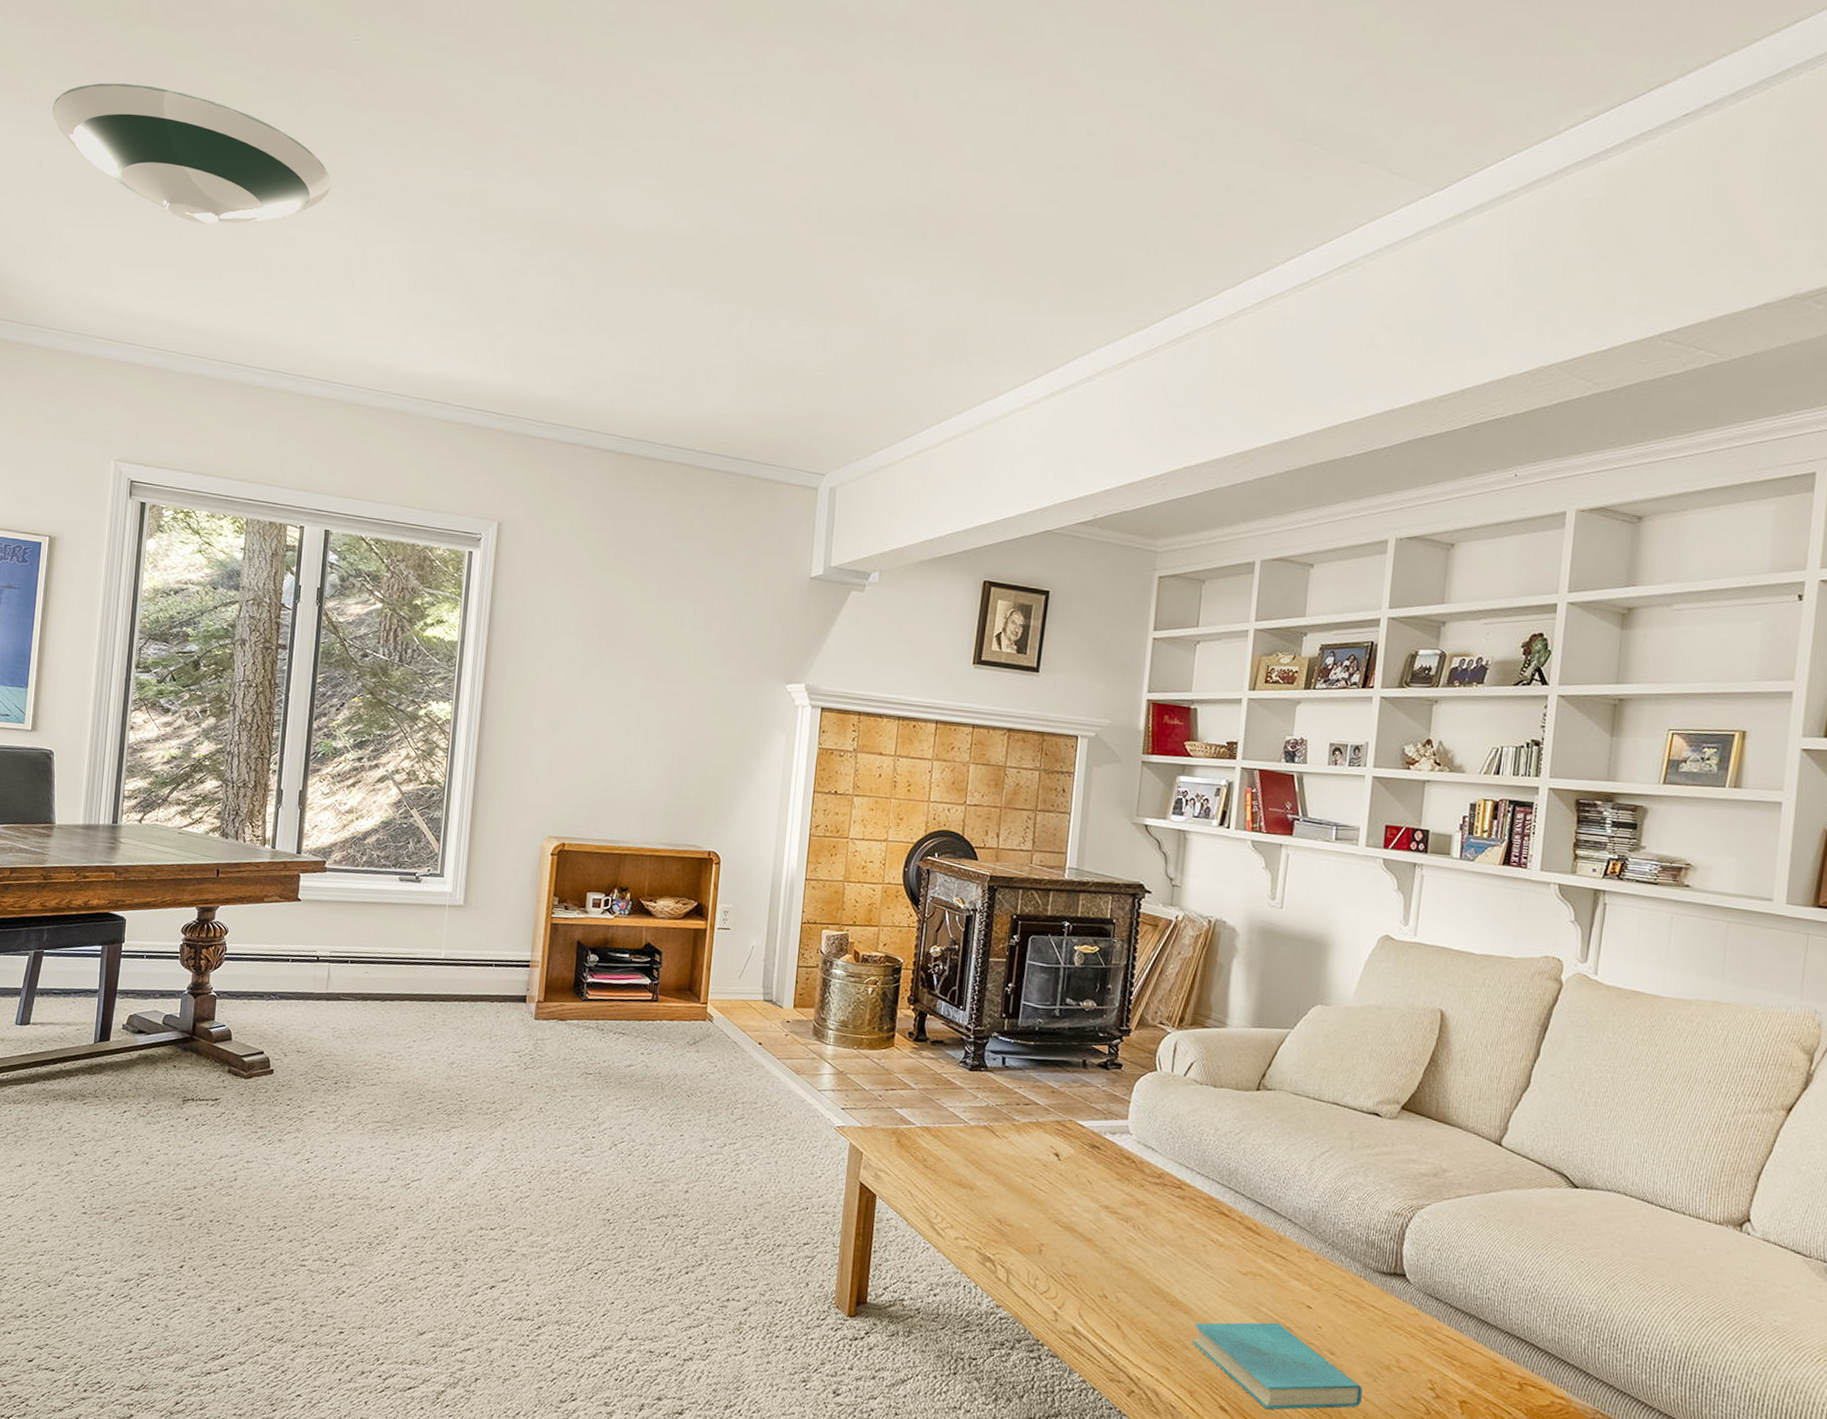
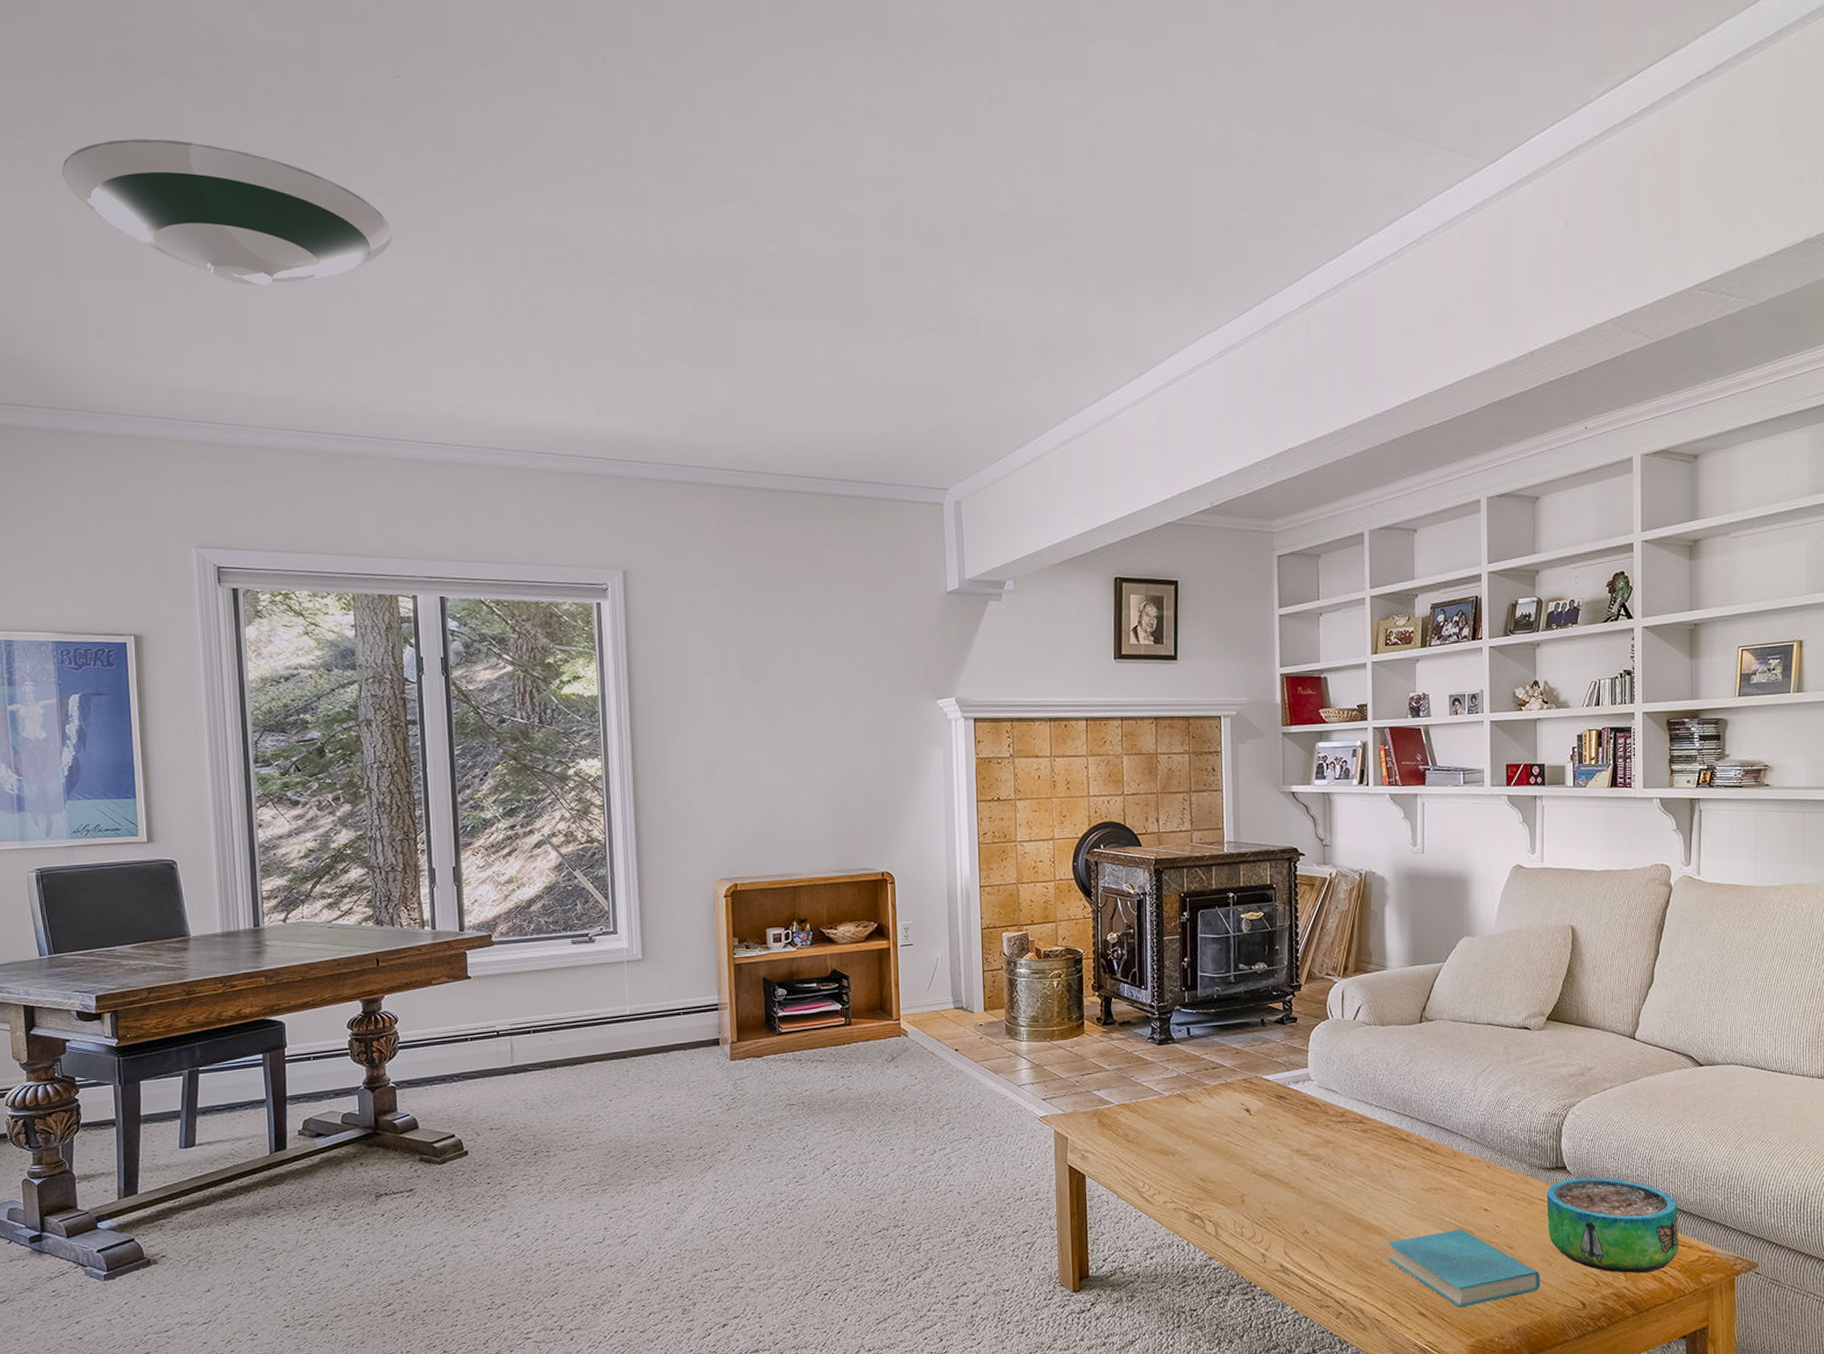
decorative bowl: none [1377,1288,1531,1410] -> present [1546,1177,1679,1273]

